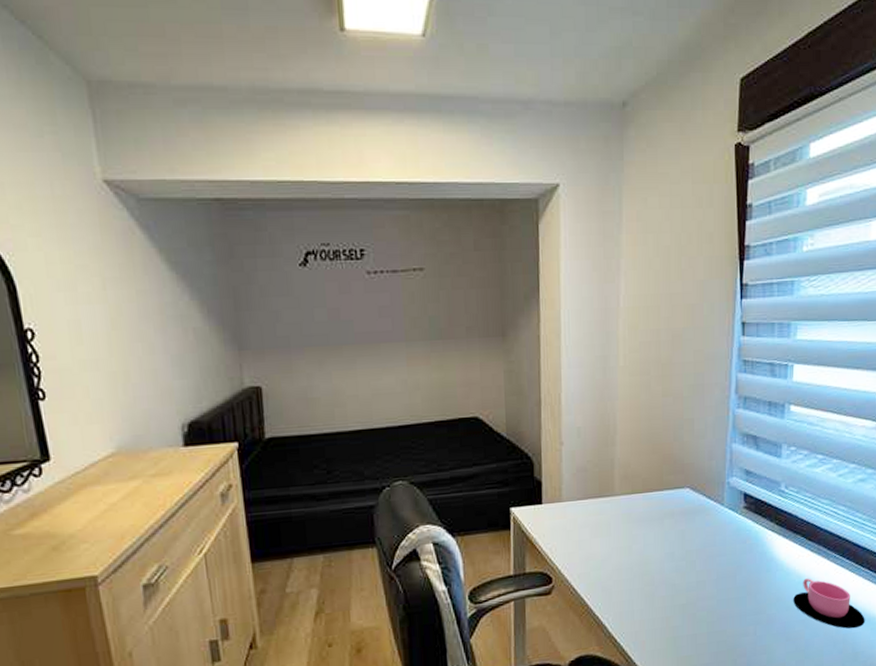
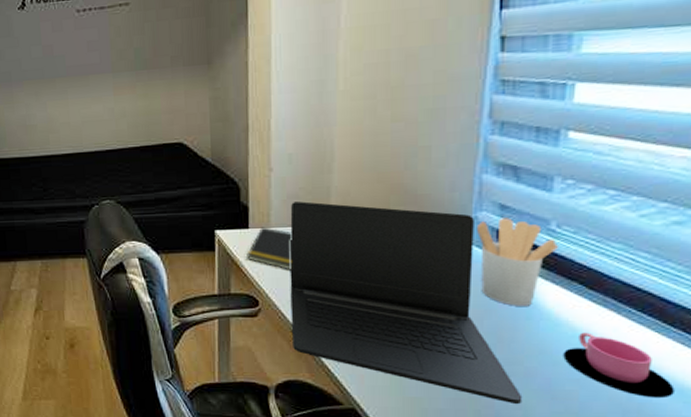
notepad: none [540,501,582,544] -> present [247,227,293,270]
laptop: none [579,474,766,650] -> present [289,201,523,405]
utensil holder: none [729,482,786,561] -> present [476,218,558,306]

